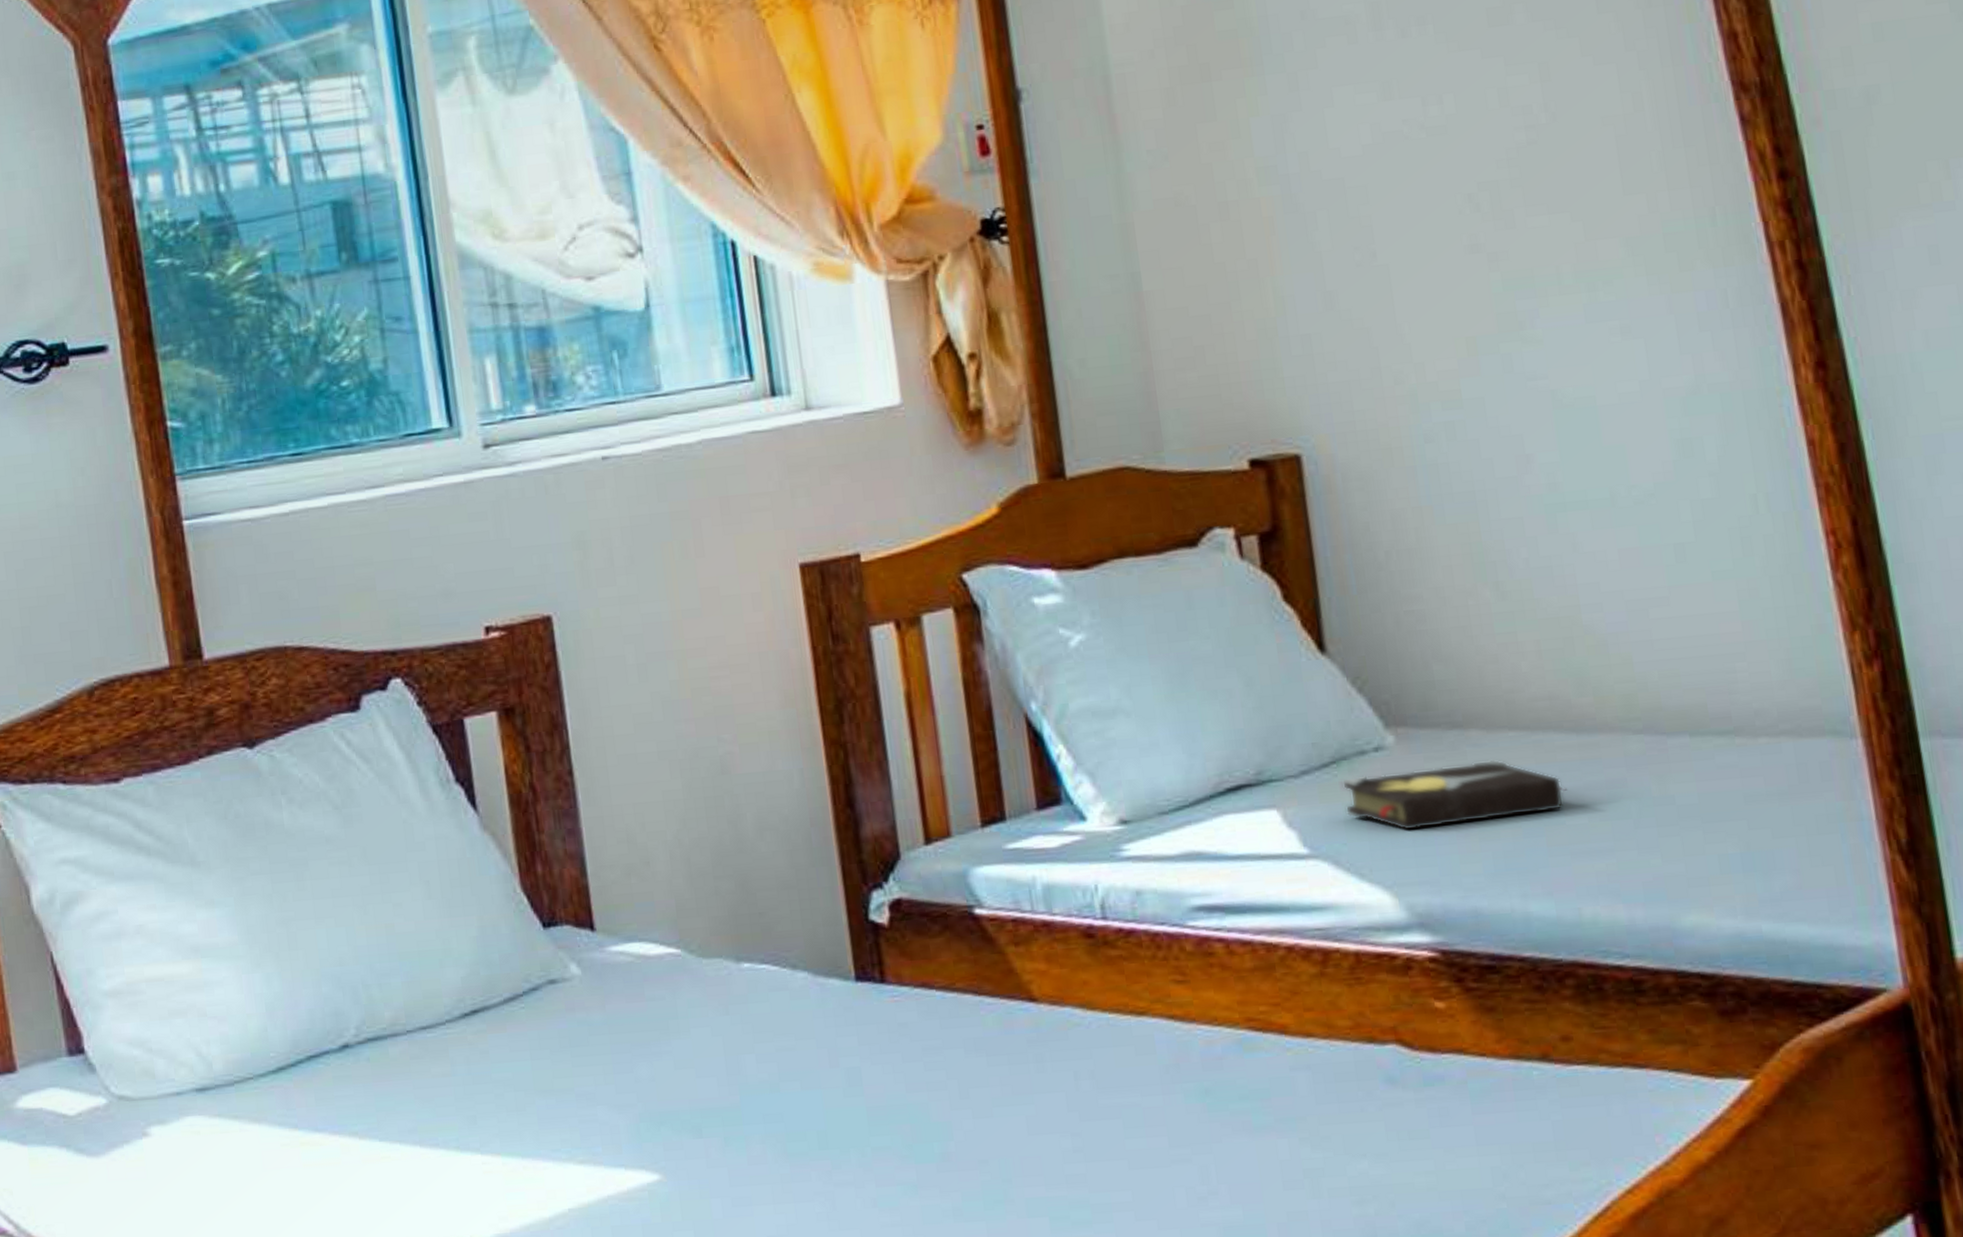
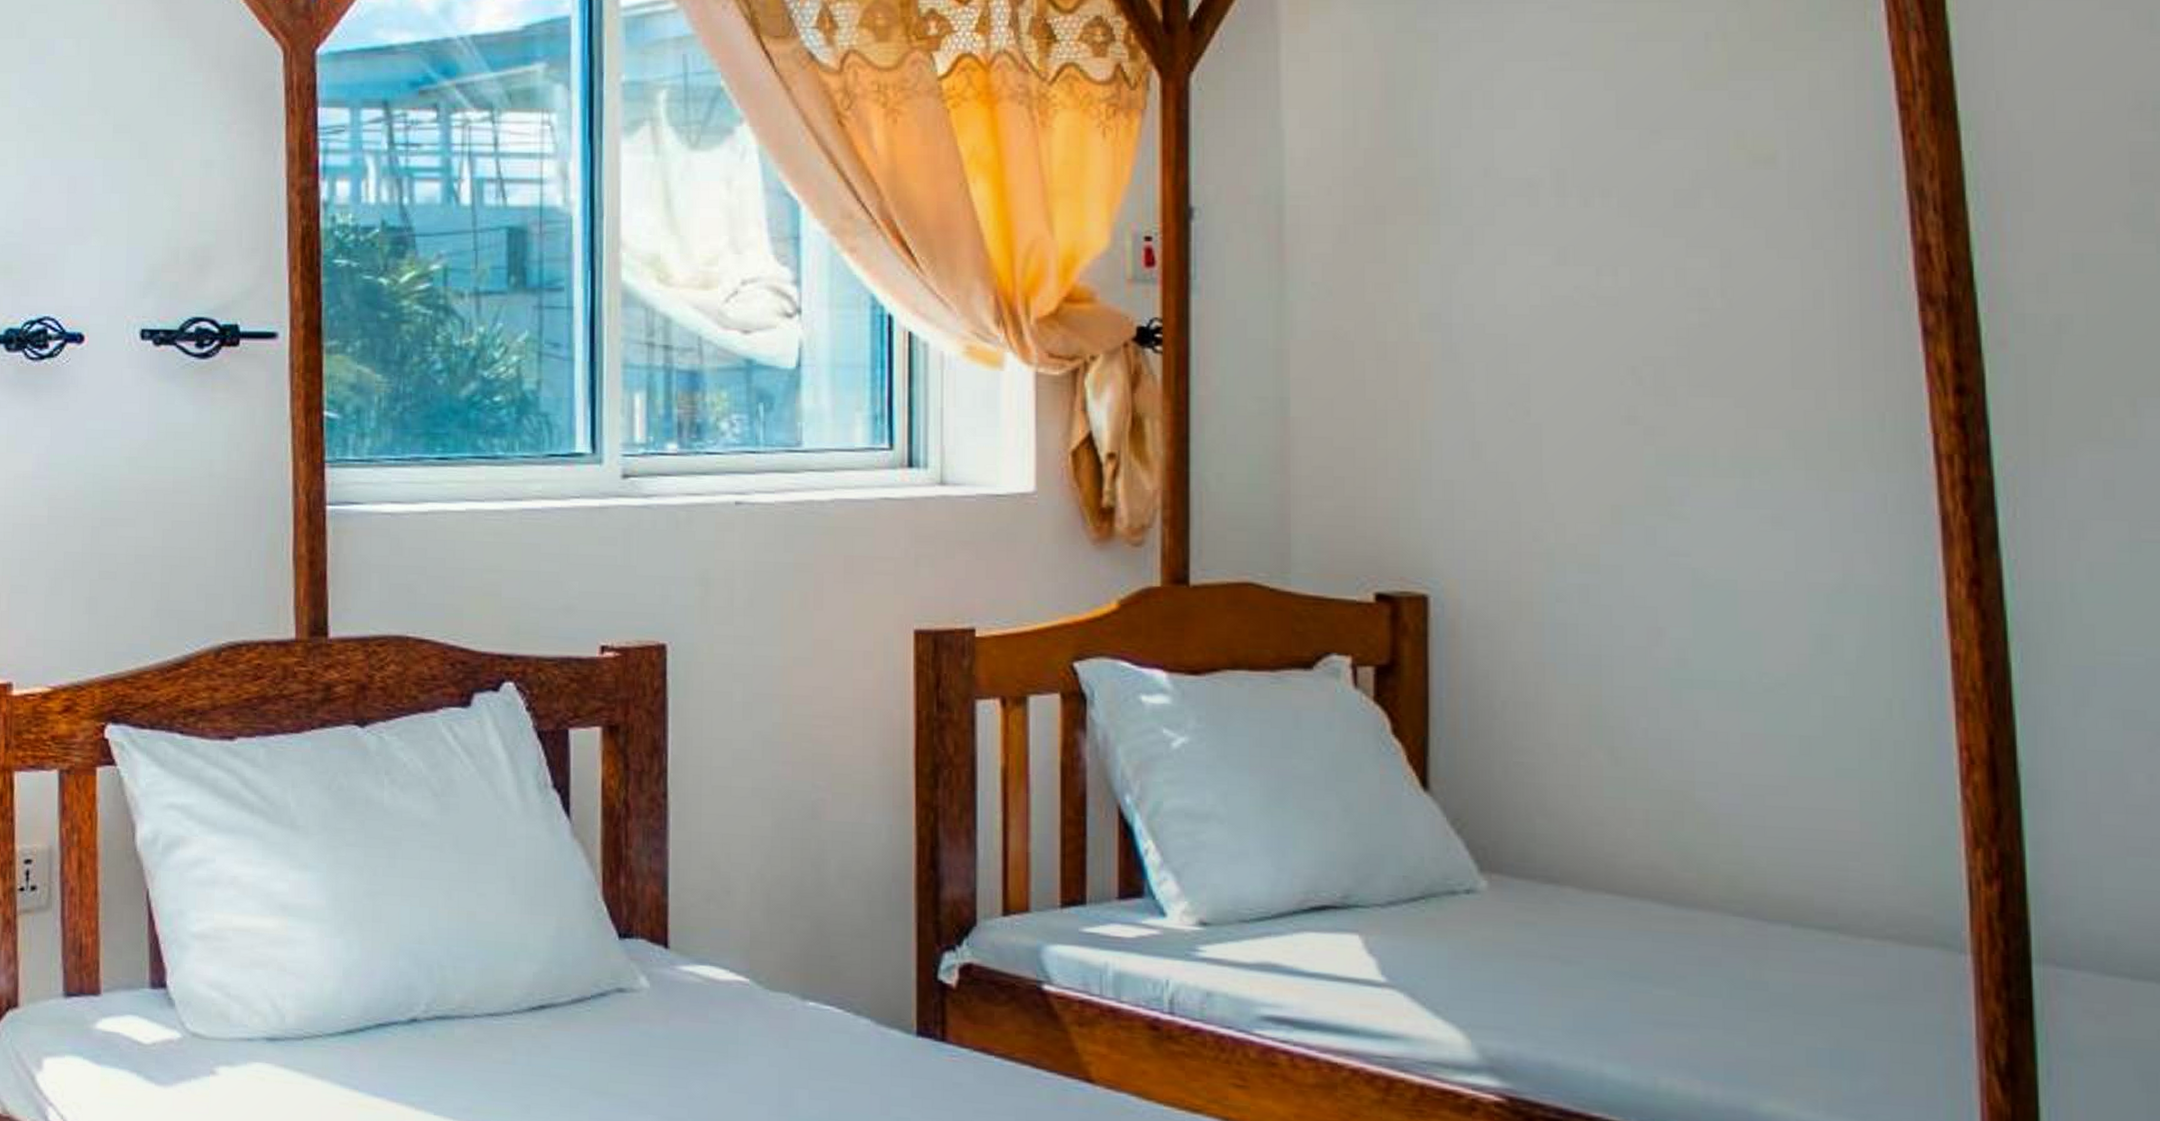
hardback book: present [1344,759,1567,831] -> none [1428,914,1658,979]

